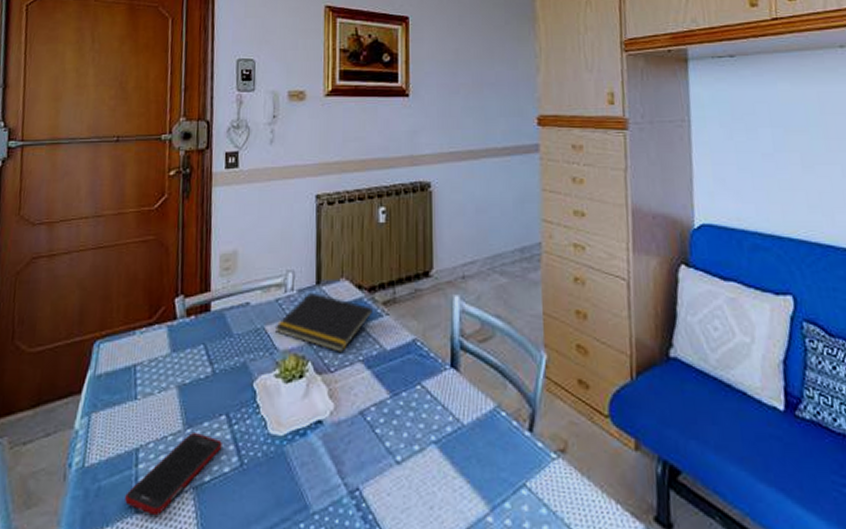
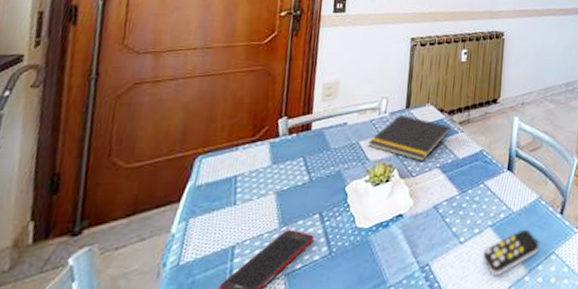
remote control: none [428,449,504,513] -> present [483,229,539,277]

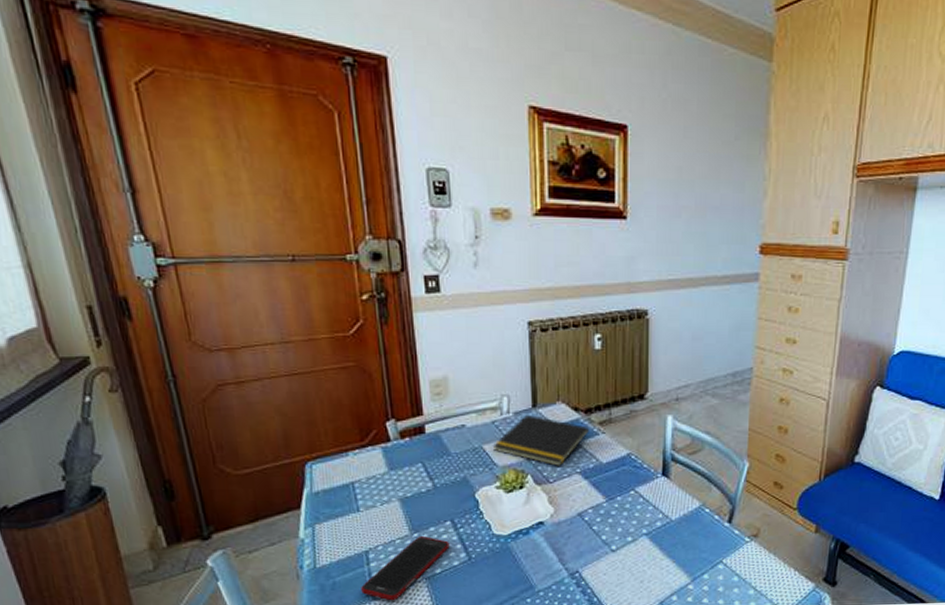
remote control: present [483,229,539,277] -> none [639,538,704,584]

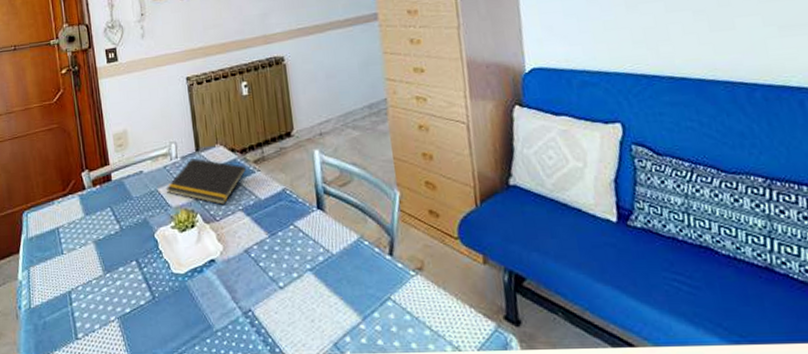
cell phone: present [361,536,450,601] -> none [66,276,136,341]

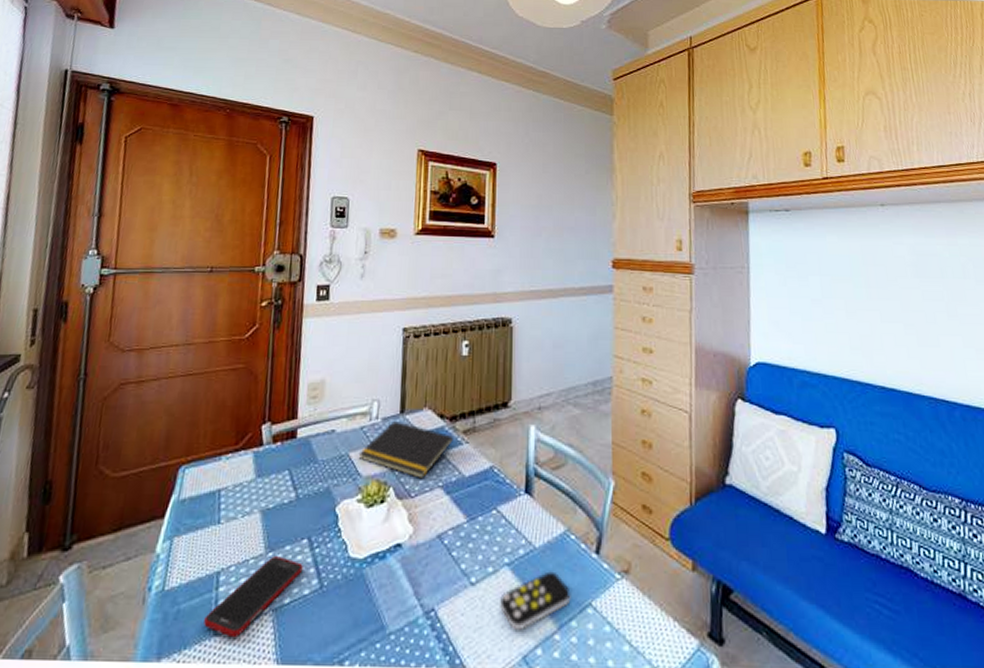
cell phone: none [66,276,136,341] -> present [204,556,303,638]
remote control: none [307,273,371,324] -> present [500,571,571,631]

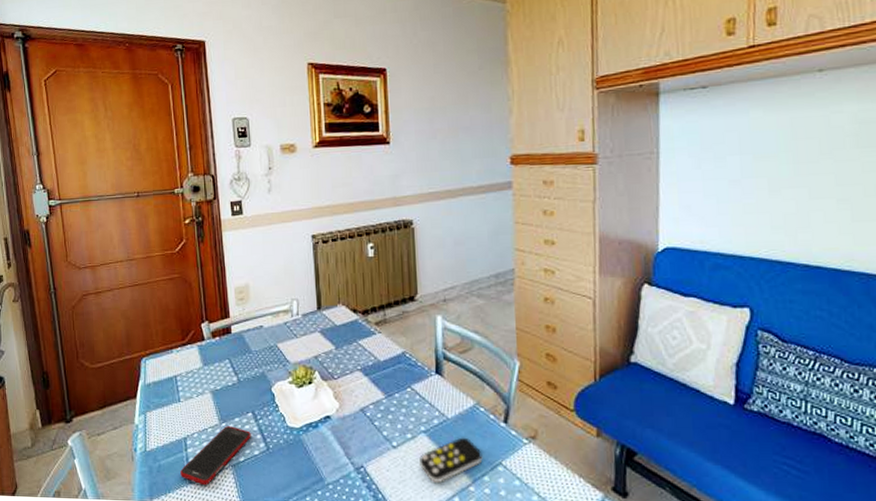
notepad: present [358,421,453,478] -> none [285,317,367,363]

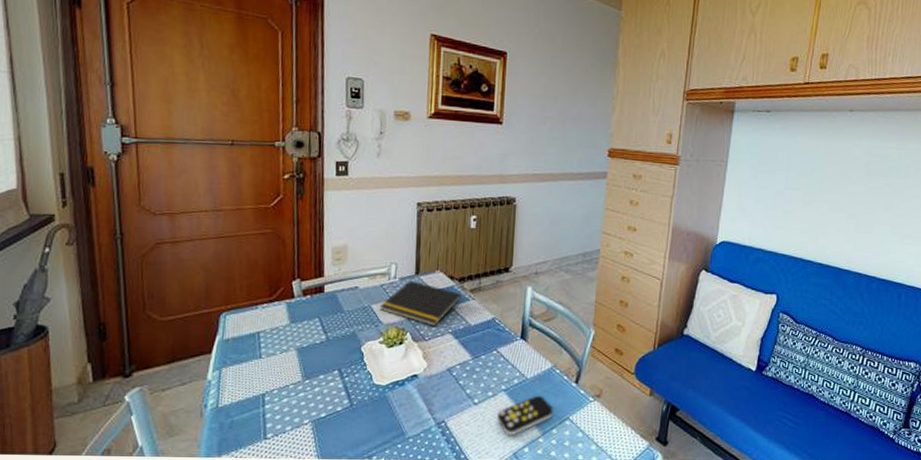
cell phone: present [180,426,251,486] -> none [255,383,335,441]
notepad: none [285,317,367,363] -> present [379,281,461,326]

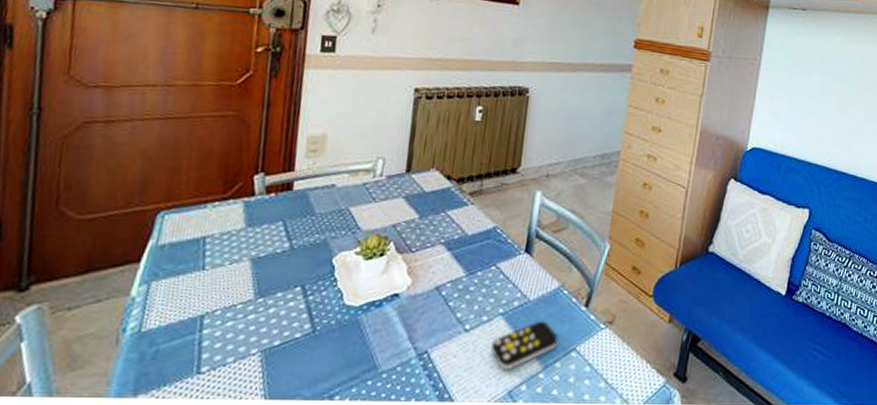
notepad: present [379,281,461,326] -> none [359,180,459,235]

